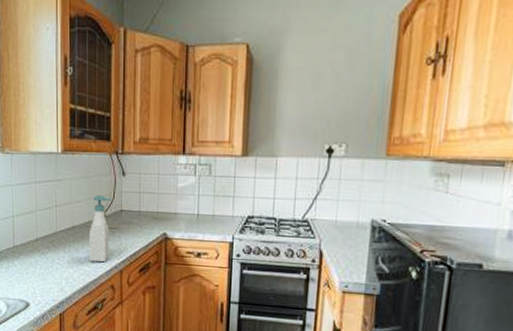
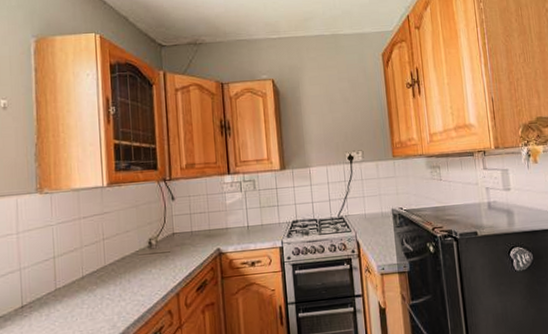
soap bottle: present [88,195,112,263] -> none [140,222,164,290]

